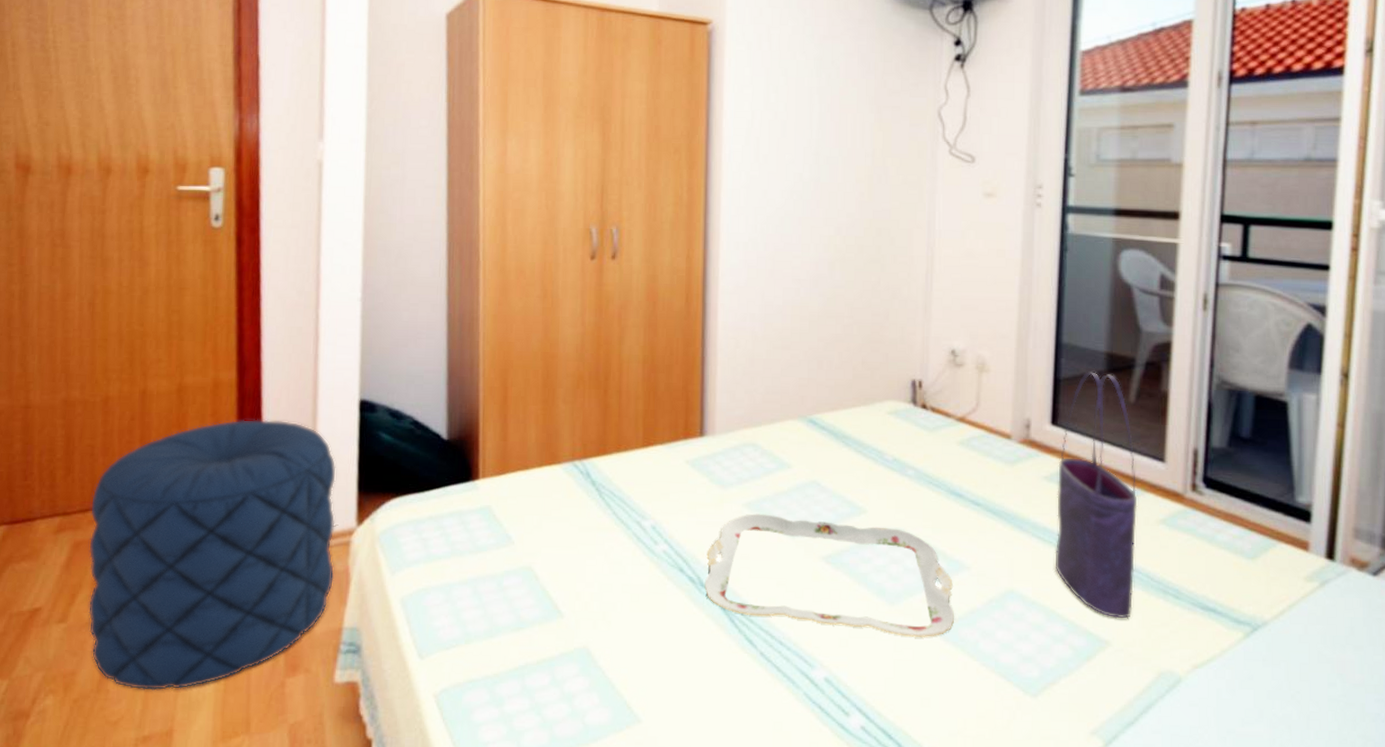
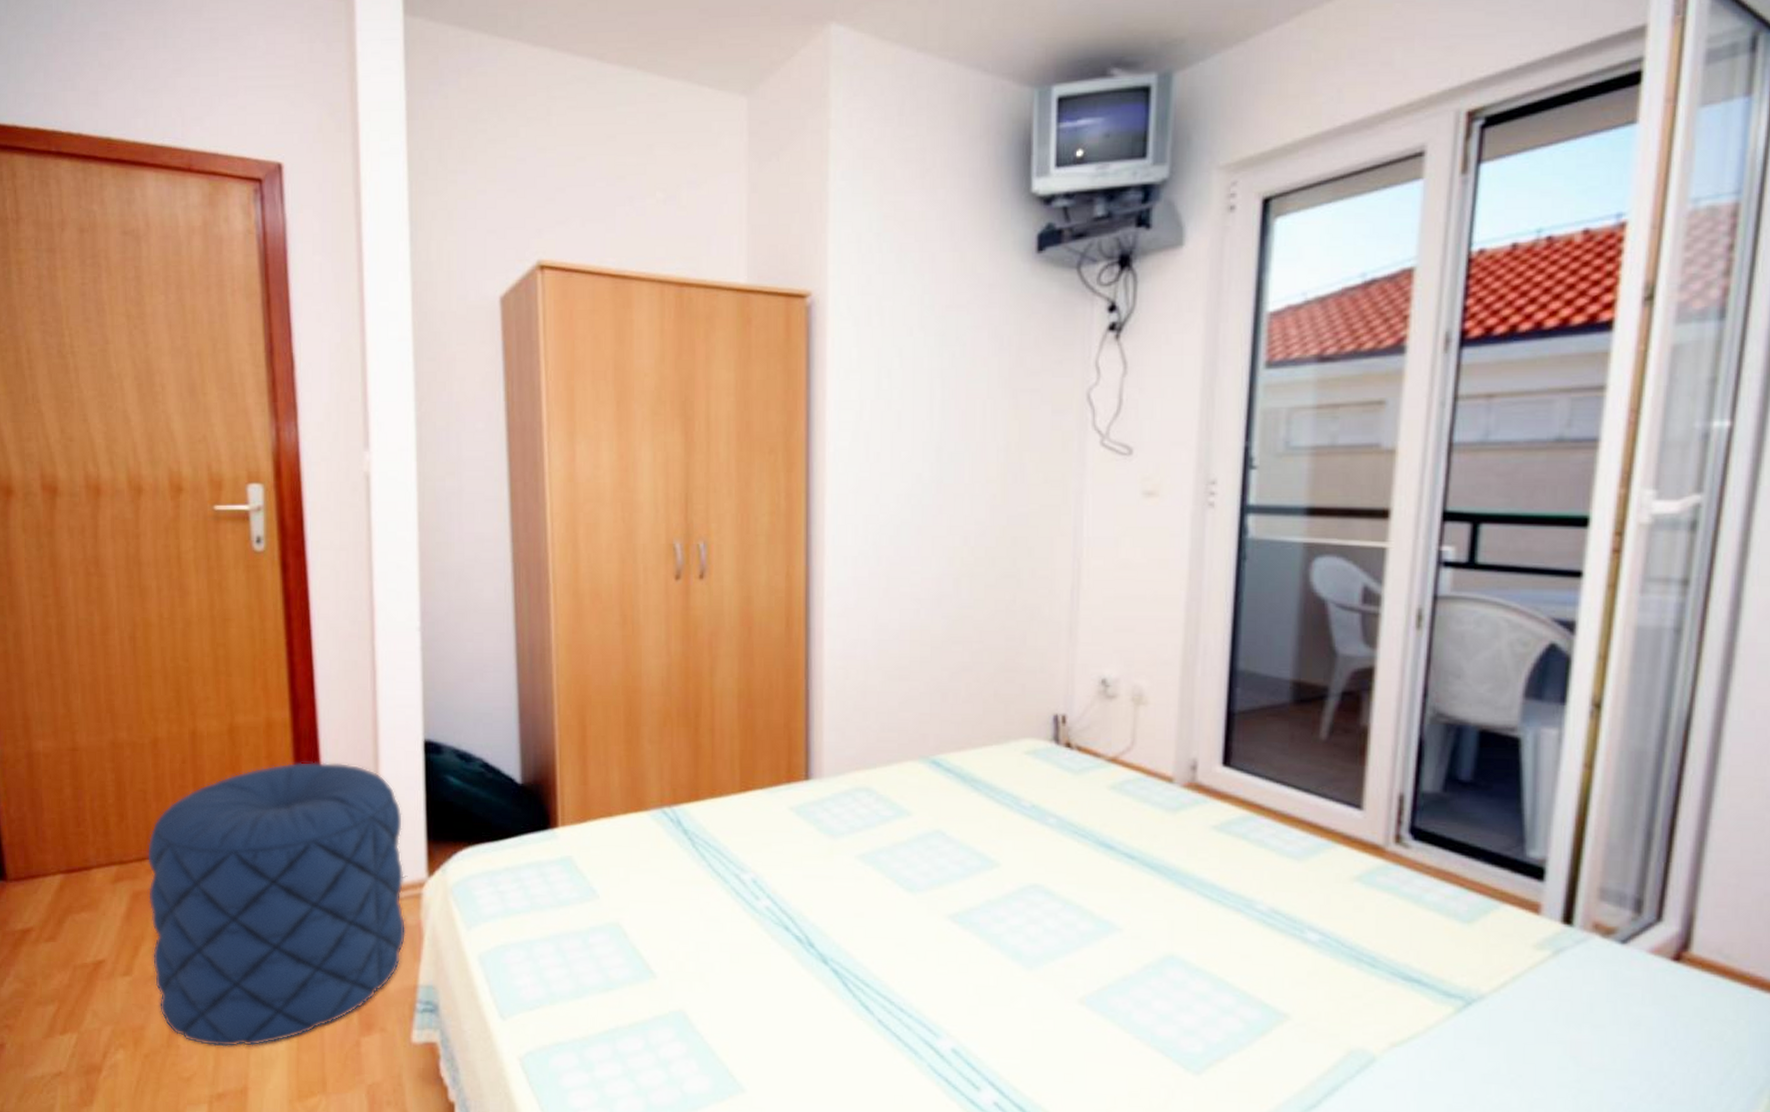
serving tray: present [704,513,954,637] -> none [813,866,1103,1006]
tote bag: present [1055,371,1138,619] -> none [1224,703,1327,990]

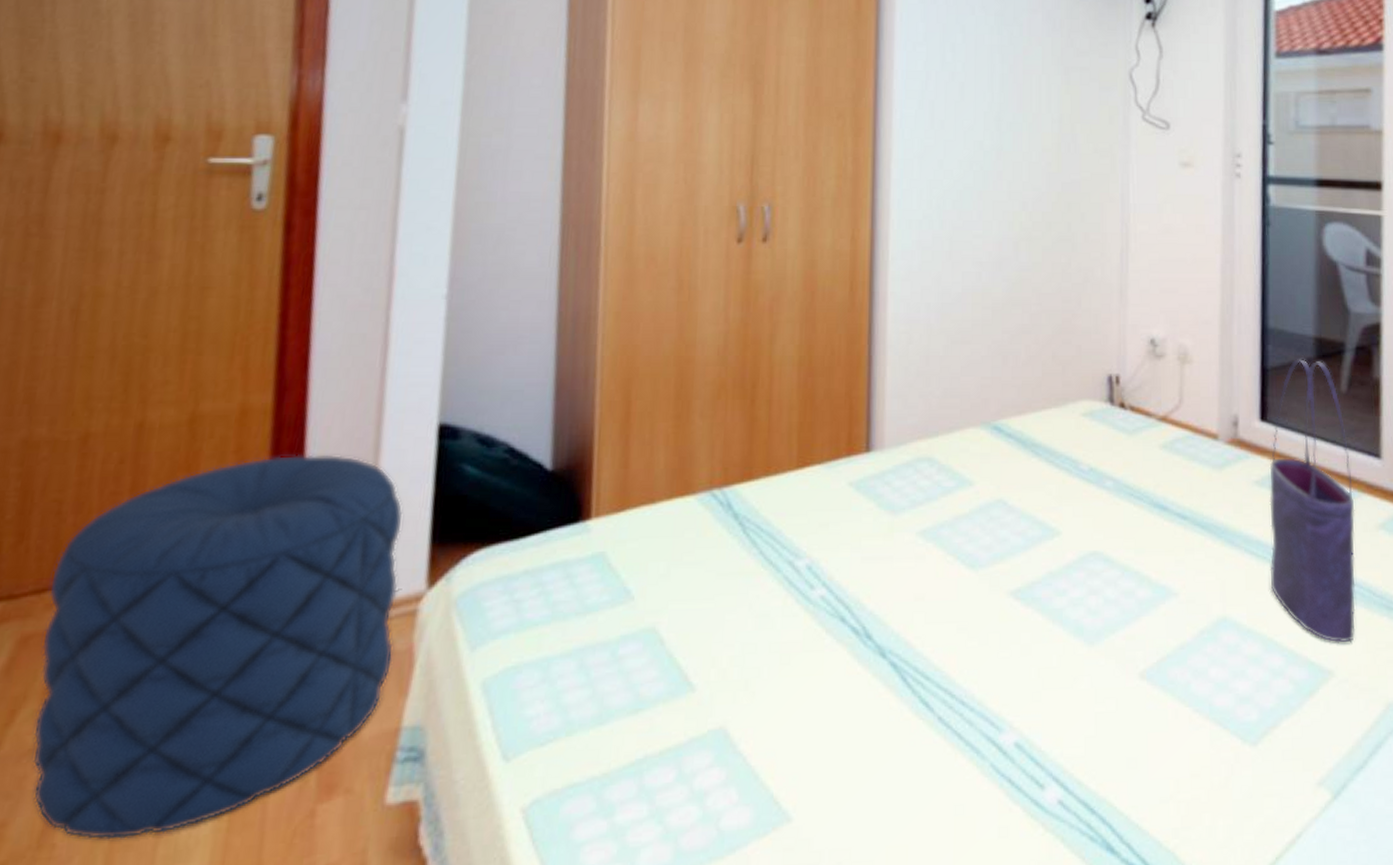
tote bag: none [1224,703,1327,990] -> present [1269,359,1356,643]

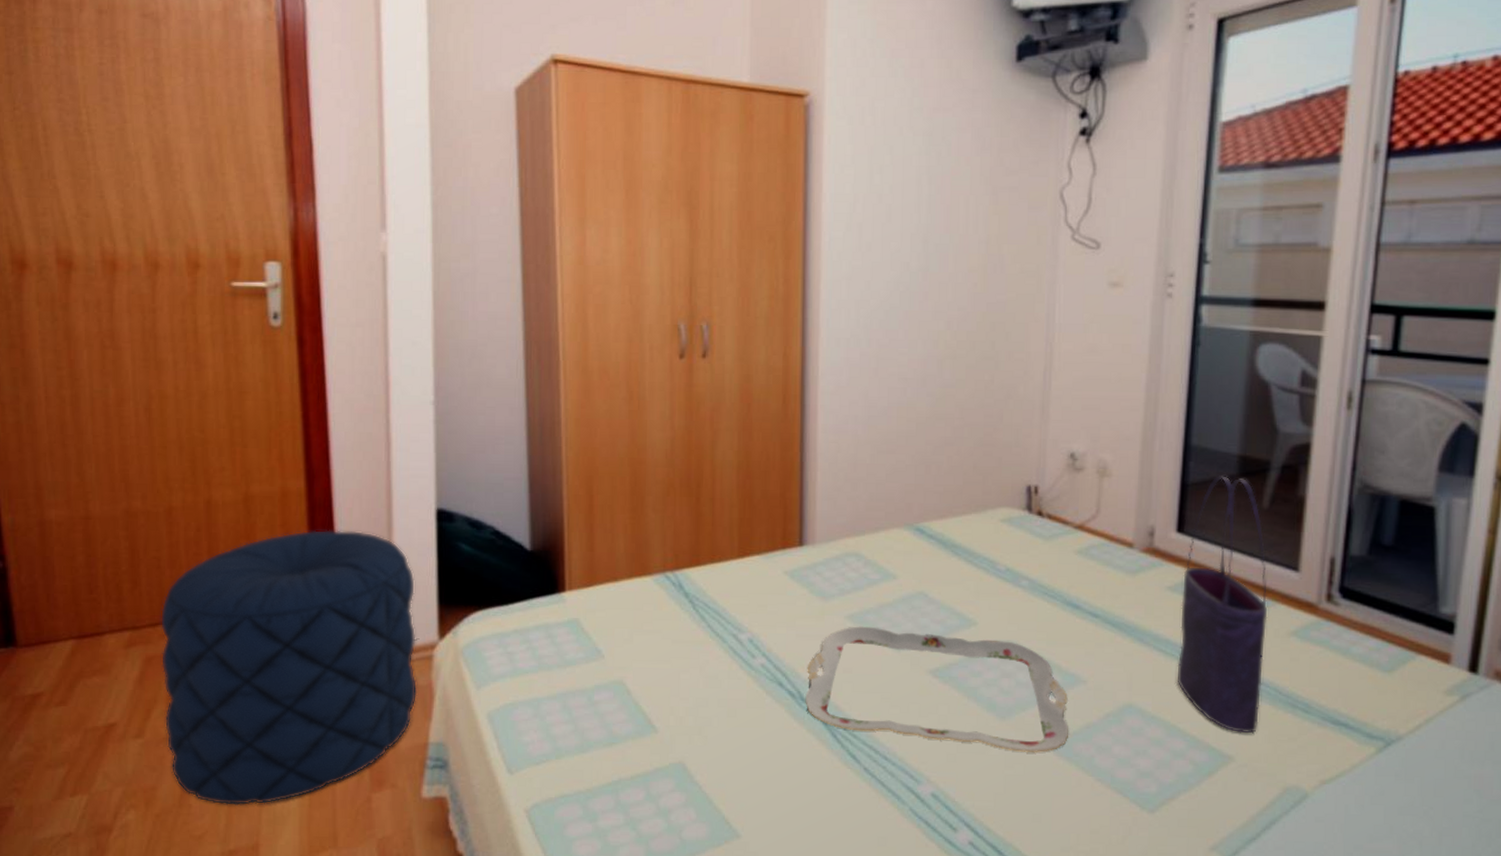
serving tray: none [871,543,1162,683] -> present [805,626,1068,752]

